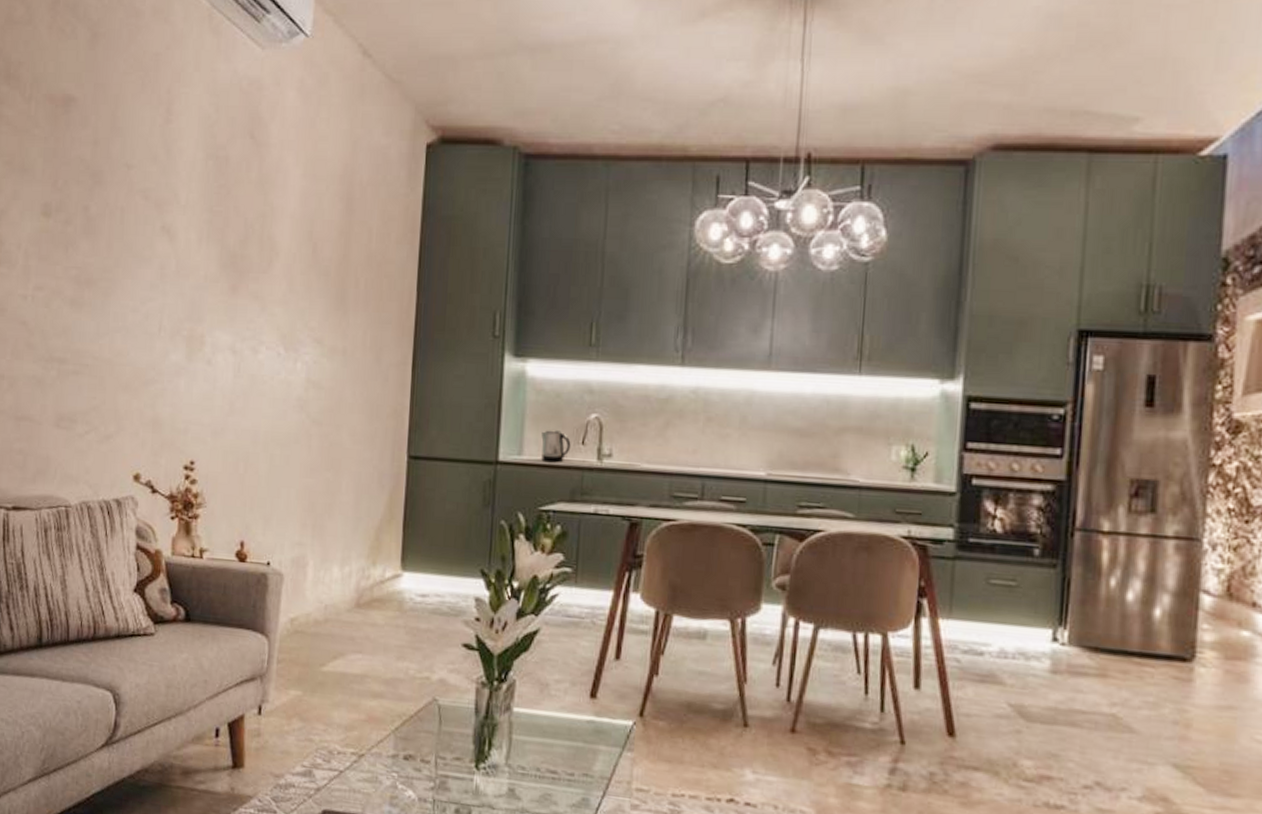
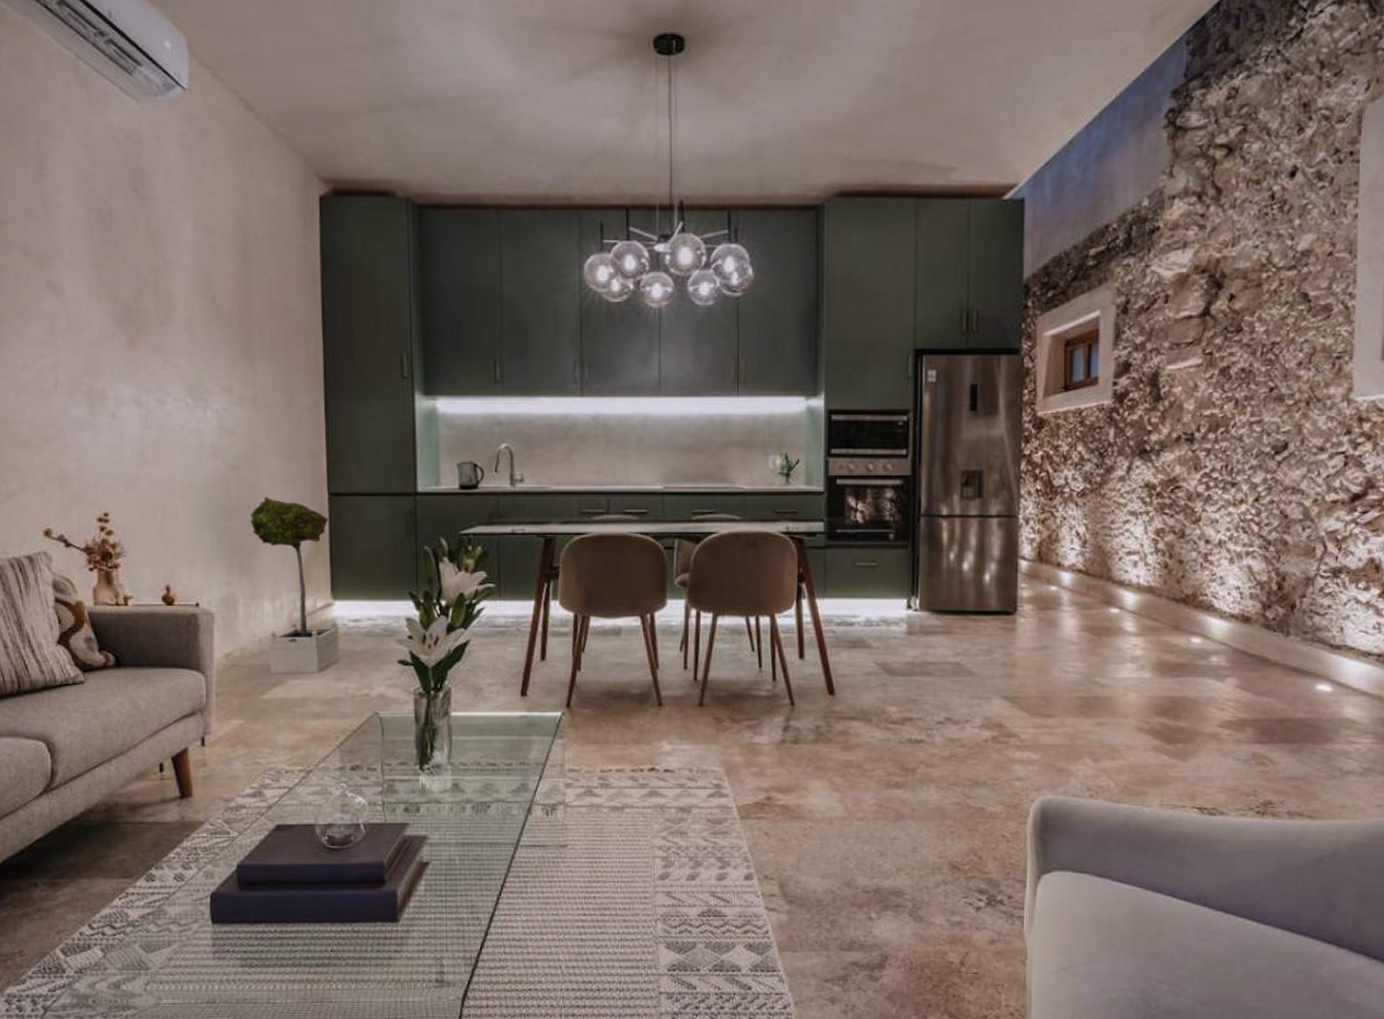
potted tree: none [327,455,405,650] -> present [249,496,341,674]

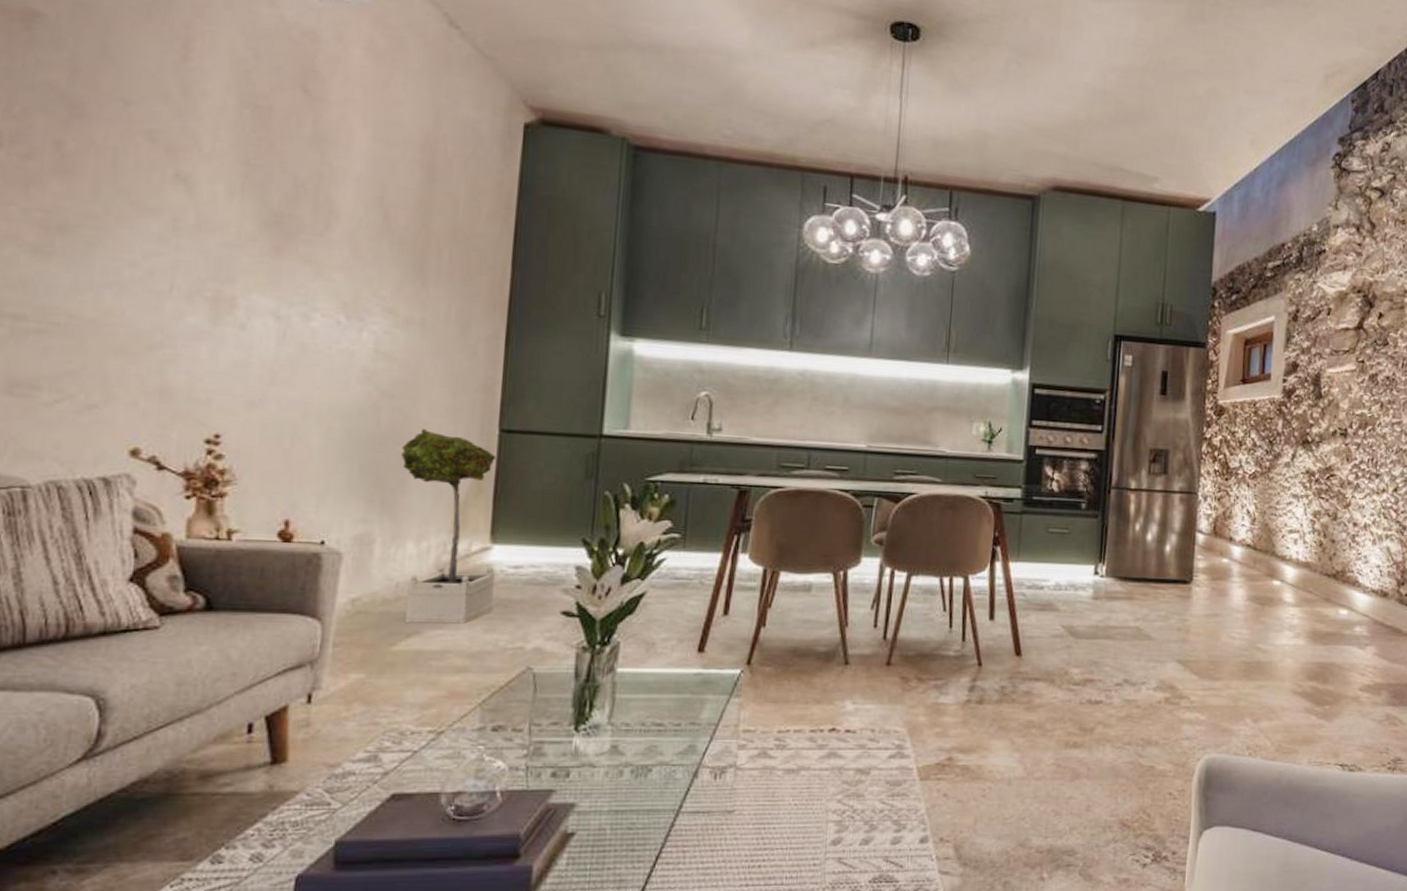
kettle: present [456,459,485,490] -> none [649,405,680,437]

